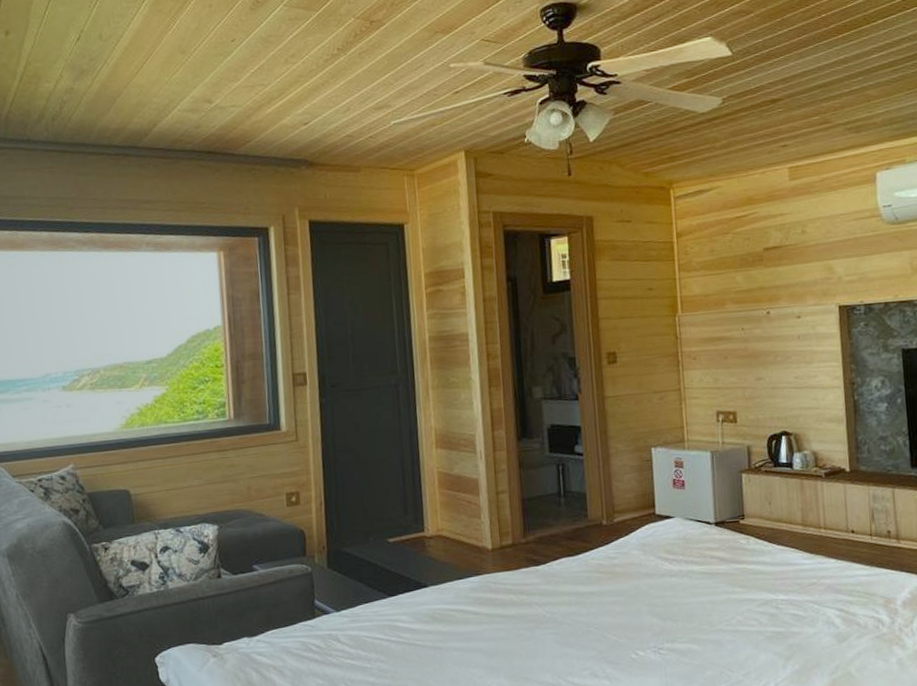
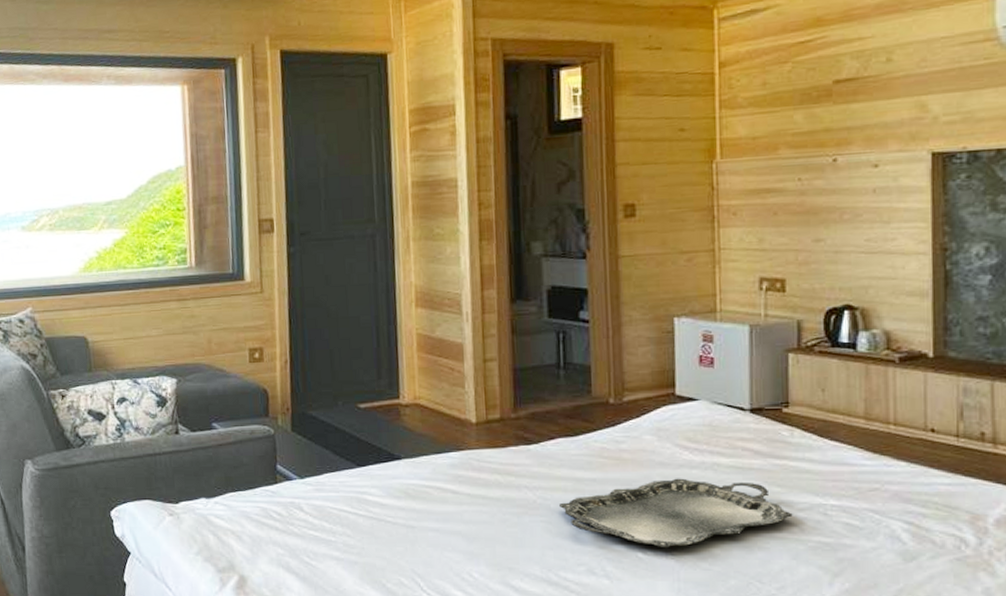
serving tray: none [565,585,752,649] -> present [559,478,793,548]

